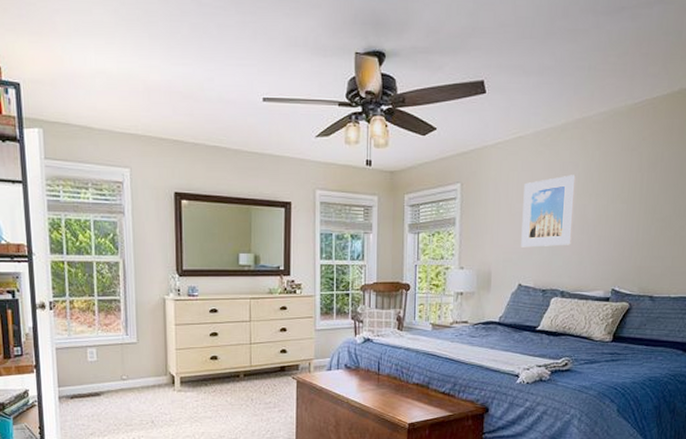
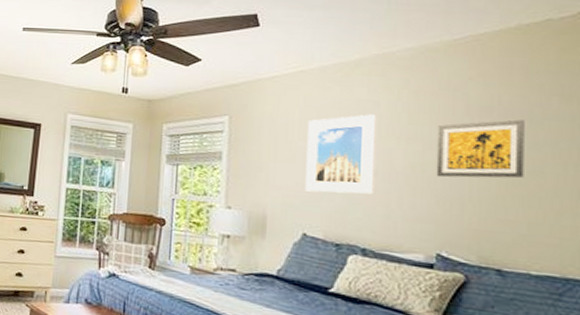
wall art: none [615,173,677,226] -> present [436,119,525,179]

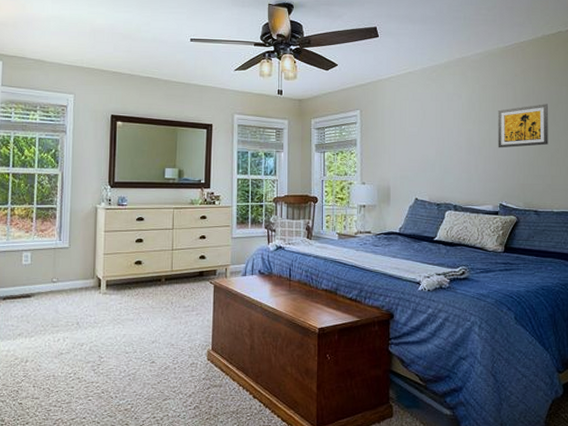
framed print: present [305,114,377,194] -> none [415,104,460,166]

